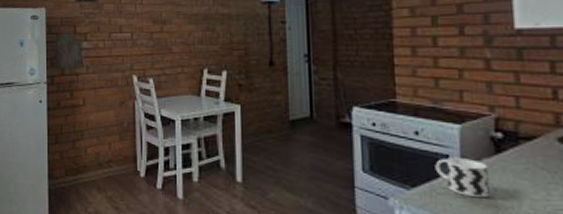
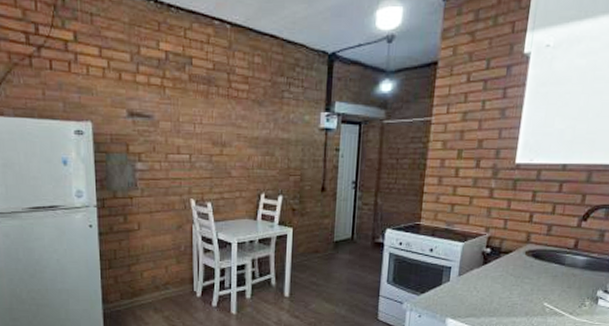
cup: present [435,157,490,198] -> none [440,269,476,299]

